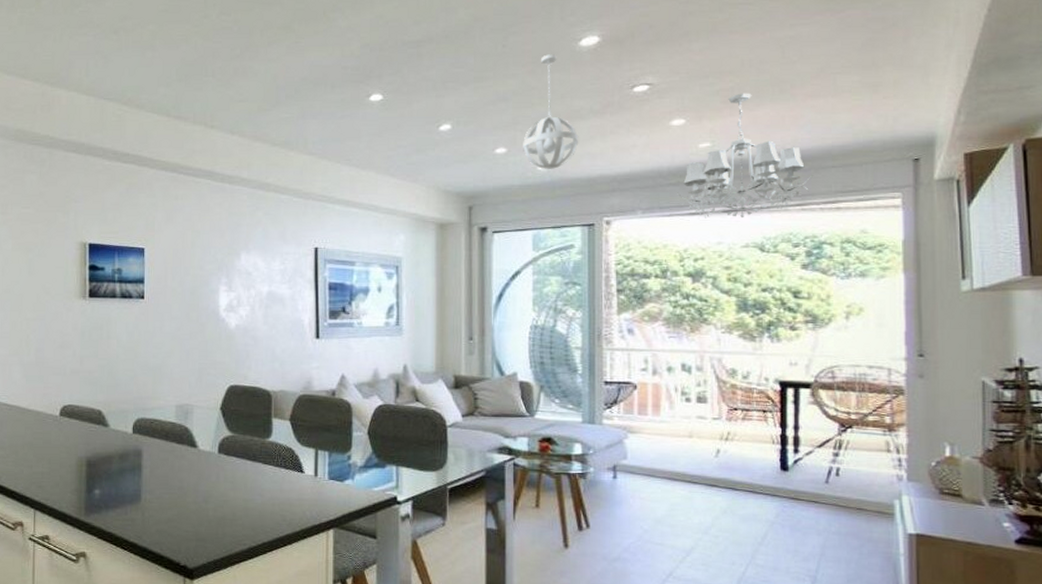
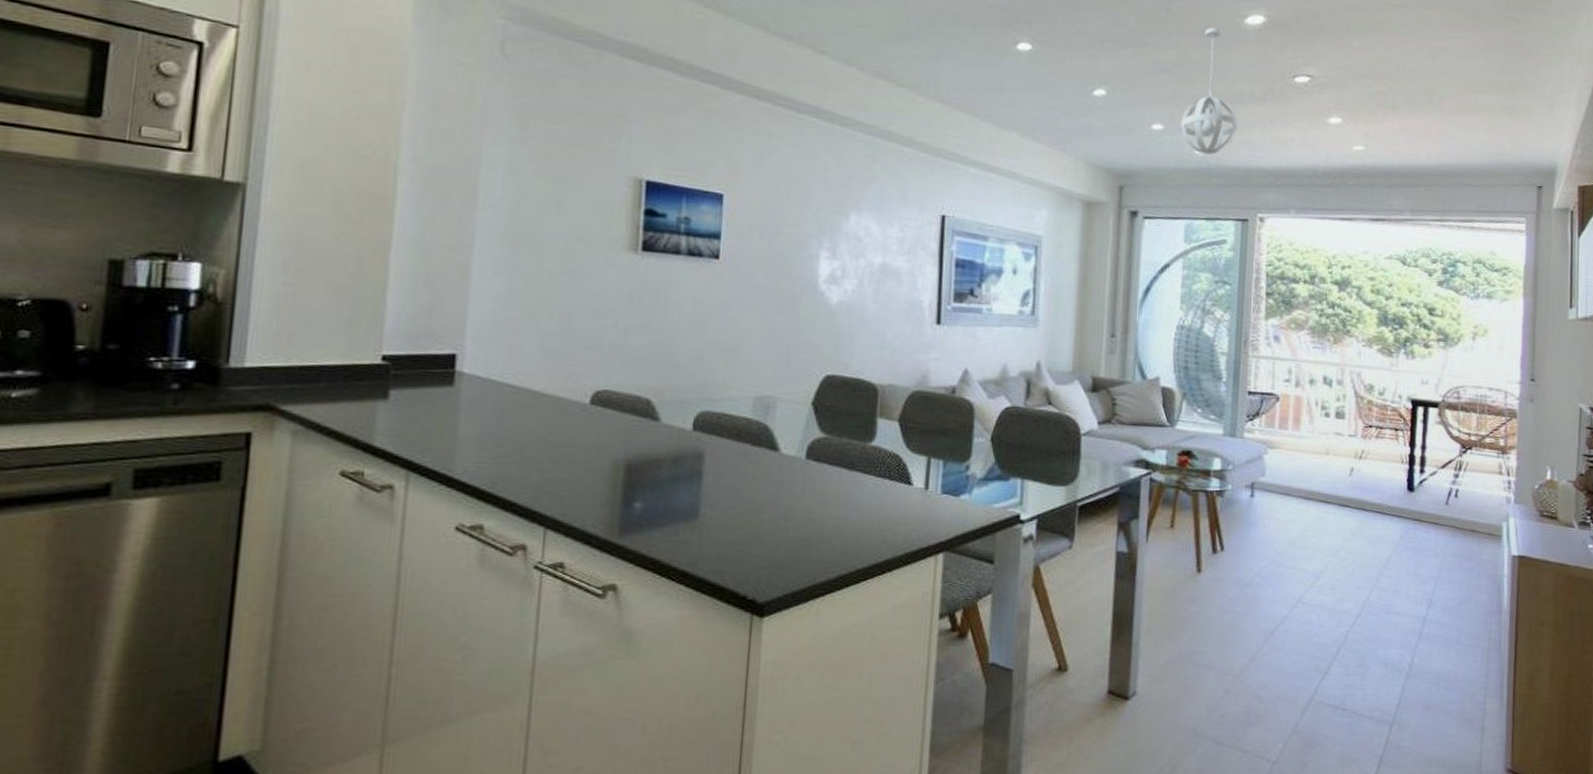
chandelier: present [677,93,814,219] -> none [1330,98,1454,229]

